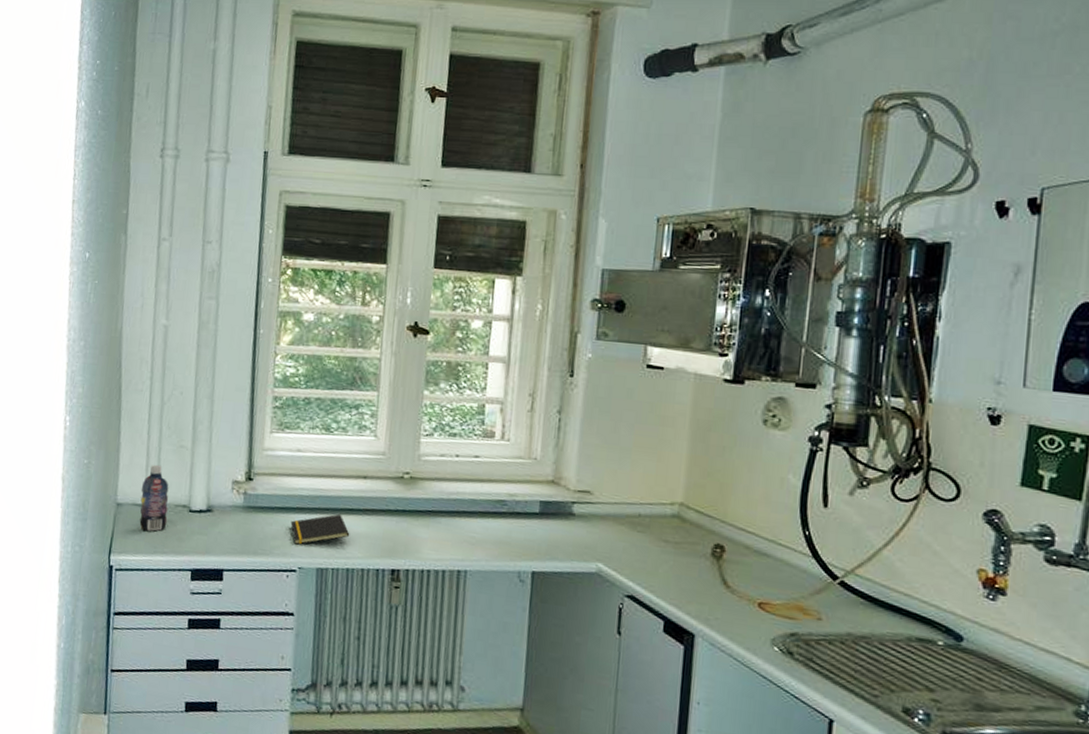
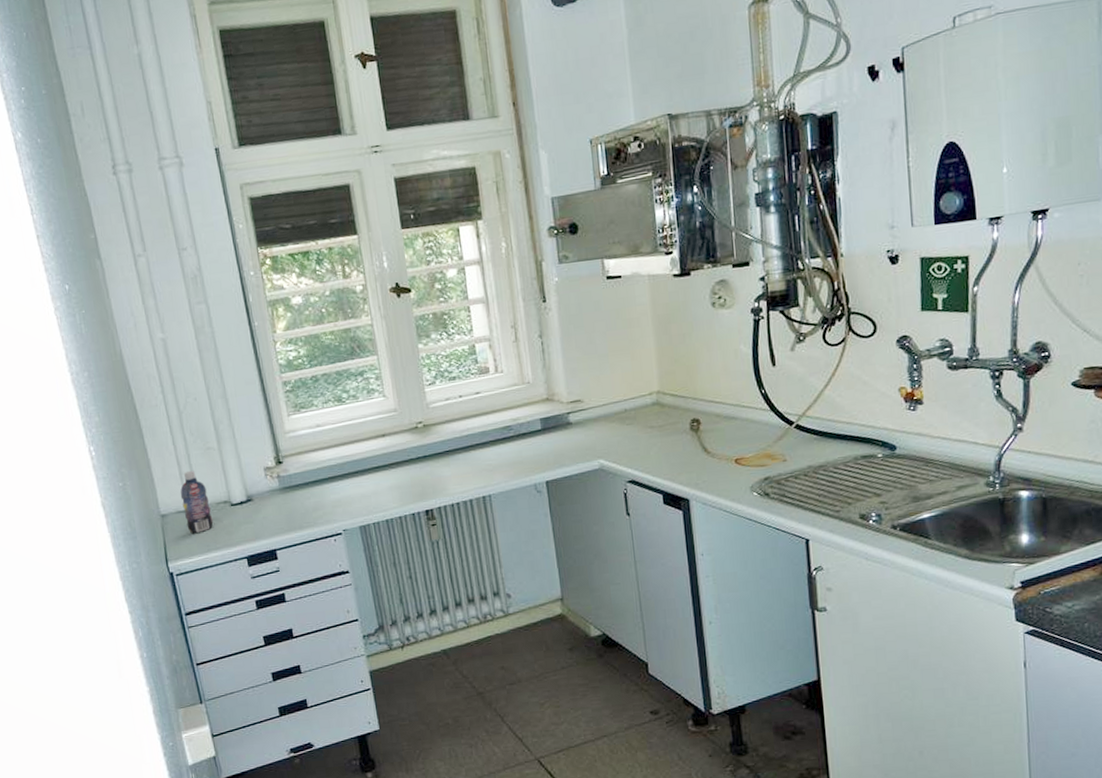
notepad: present [290,513,350,545] -> none [326,473,382,510]

